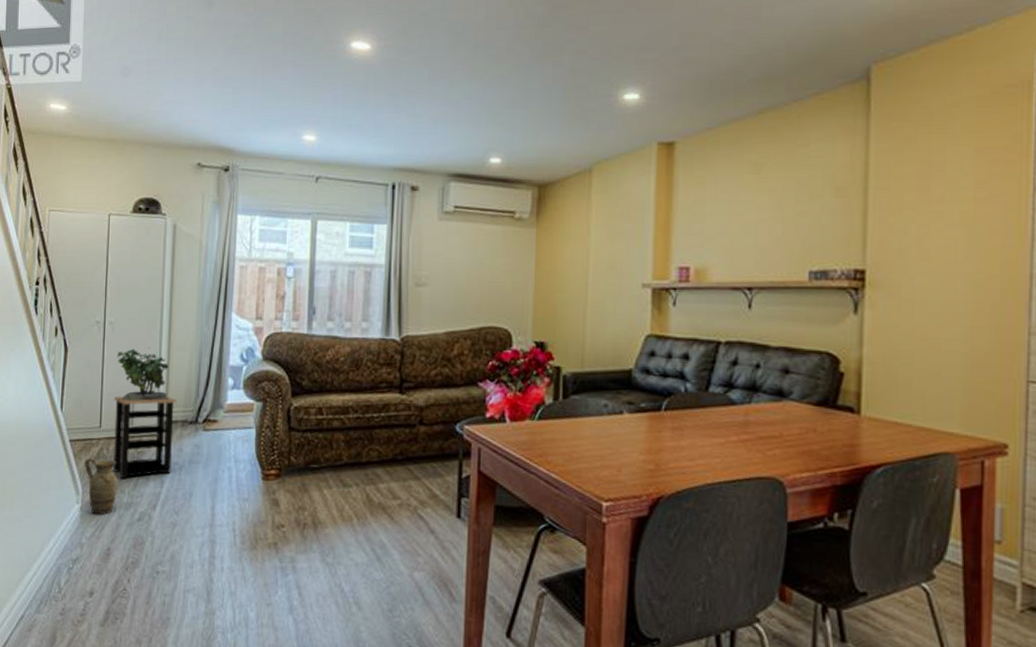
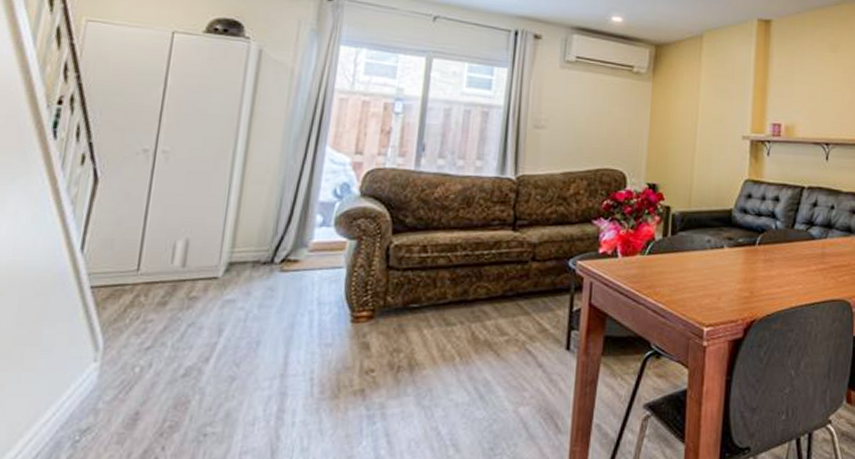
ceramic jug: present [85,457,118,516] -> none [110,306,158,374]
side table: present [113,396,177,478] -> none [152,234,248,328]
potted plant: present [117,346,170,401] -> none [169,179,240,240]

